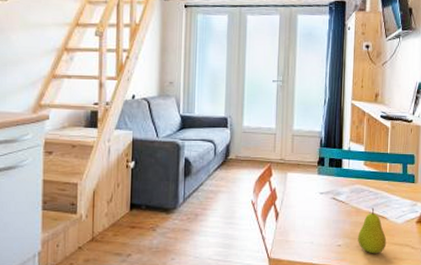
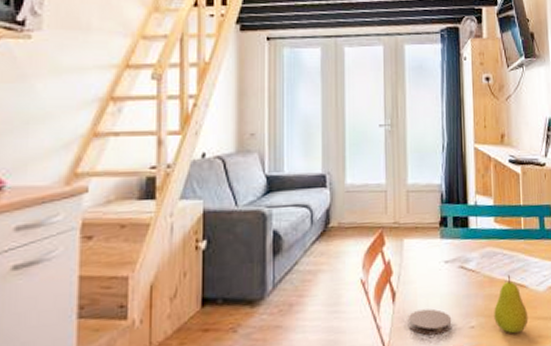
coaster: none [287,228,323,248] -> present [407,309,452,336]

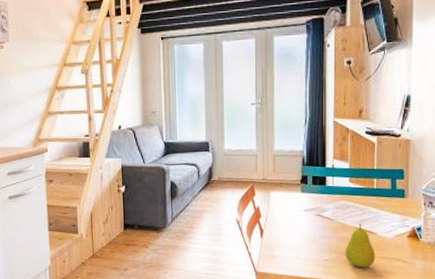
coaster: present [407,309,452,336] -> none [273,244,309,263]

